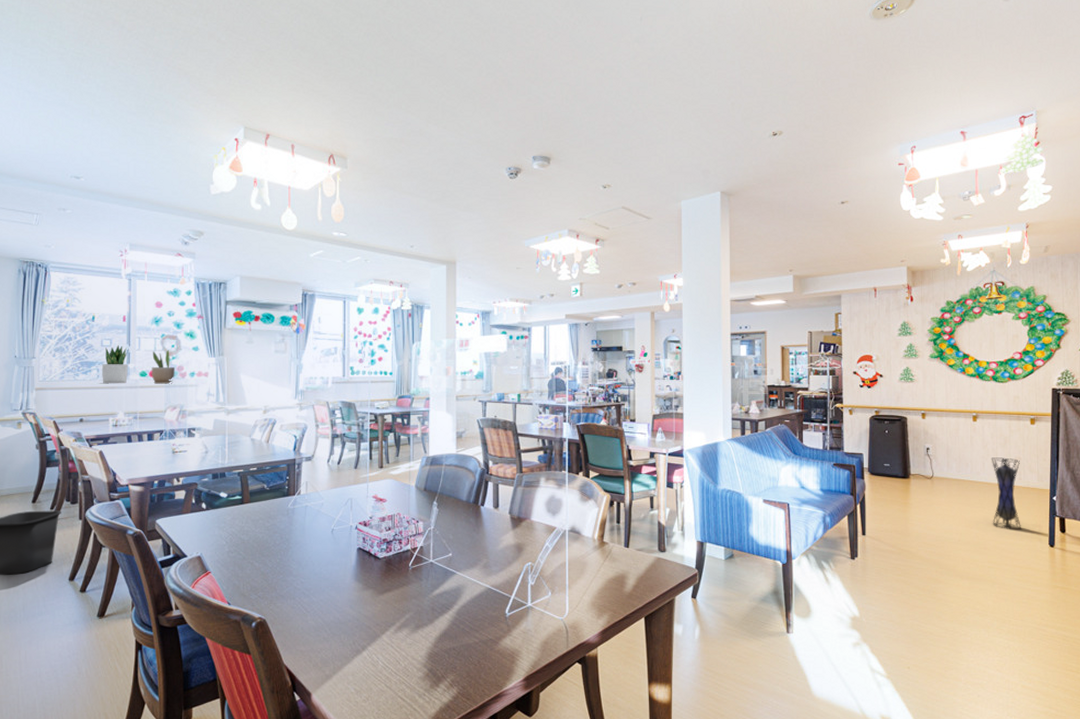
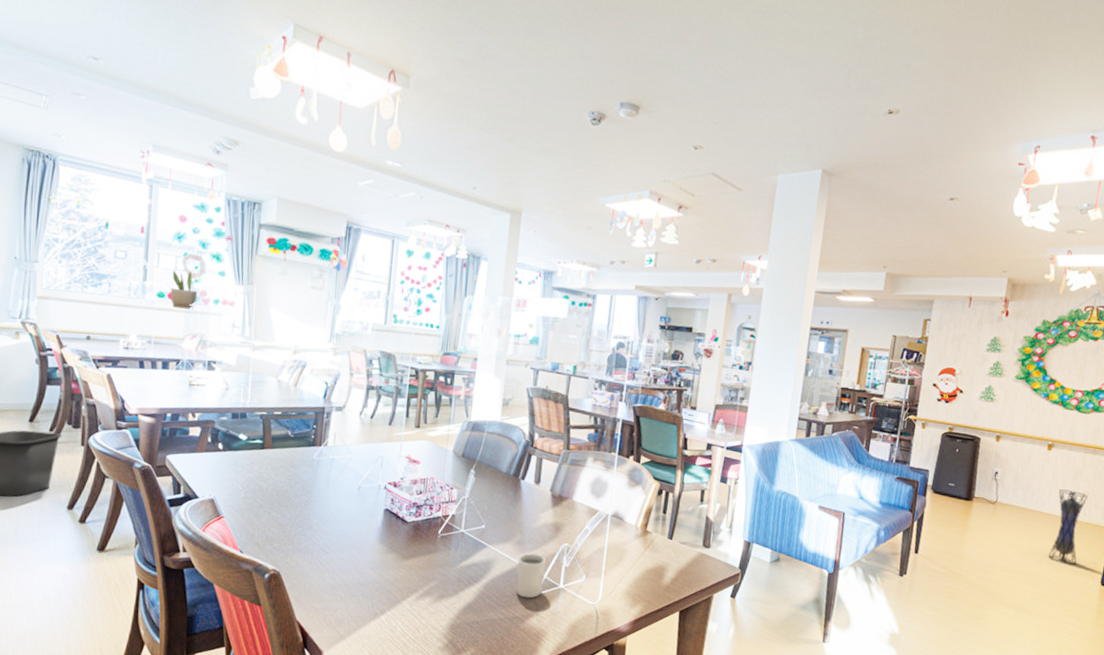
planter: present [102,345,128,384] -> none [114,259,145,304]
mug: none [485,576,513,620] -> present [515,553,546,599]

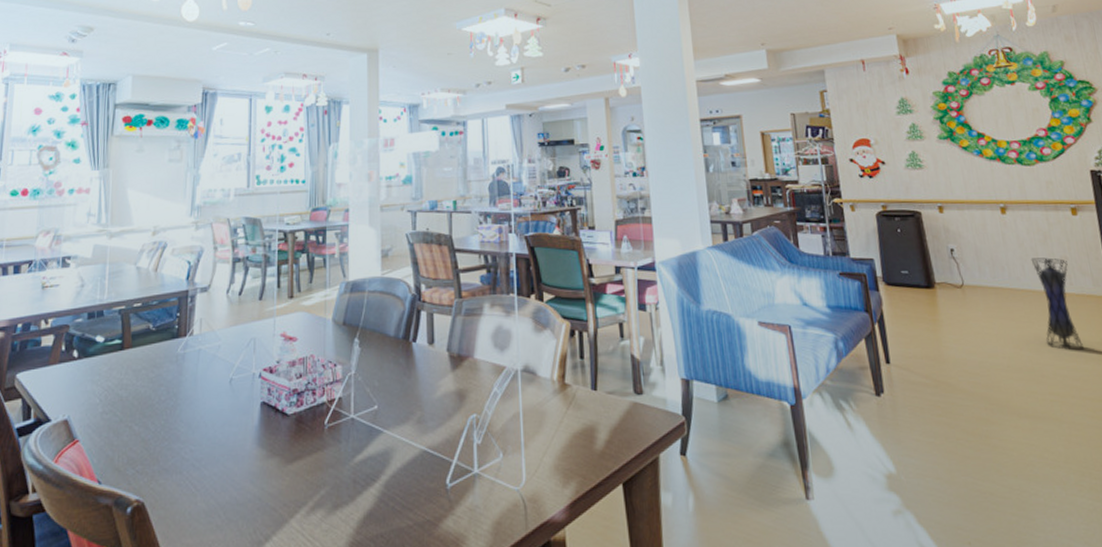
potted plant: present [170,270,198,310] -> none [23,163,52,205]
mug: present [515,553,546,599] -> none [420,433,455,493]

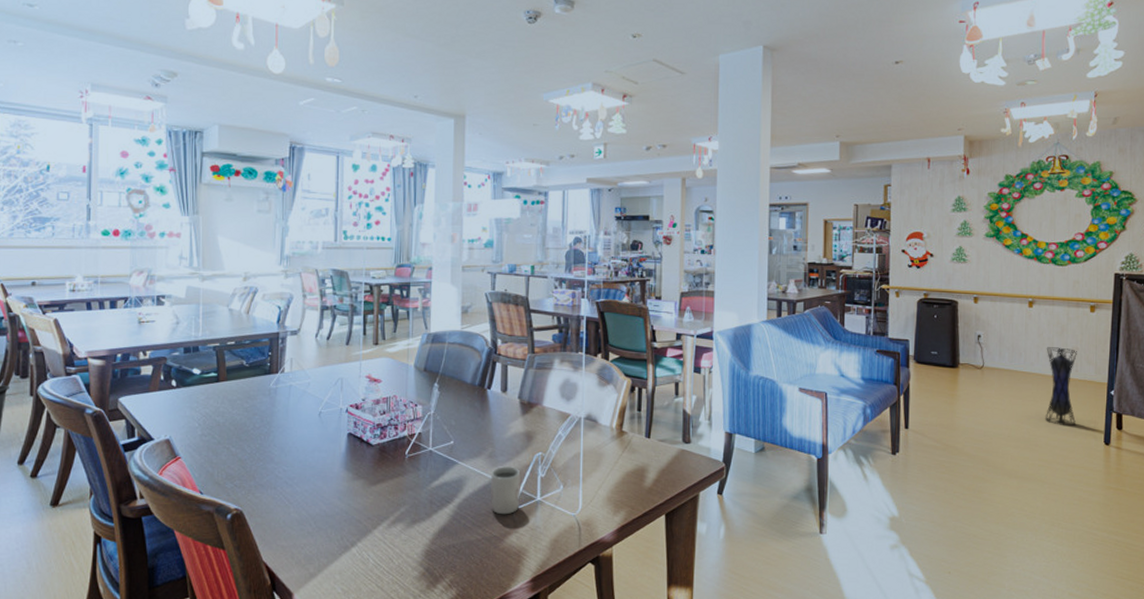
mug: none [420,433,455,493] -> present [490,466,521,515]

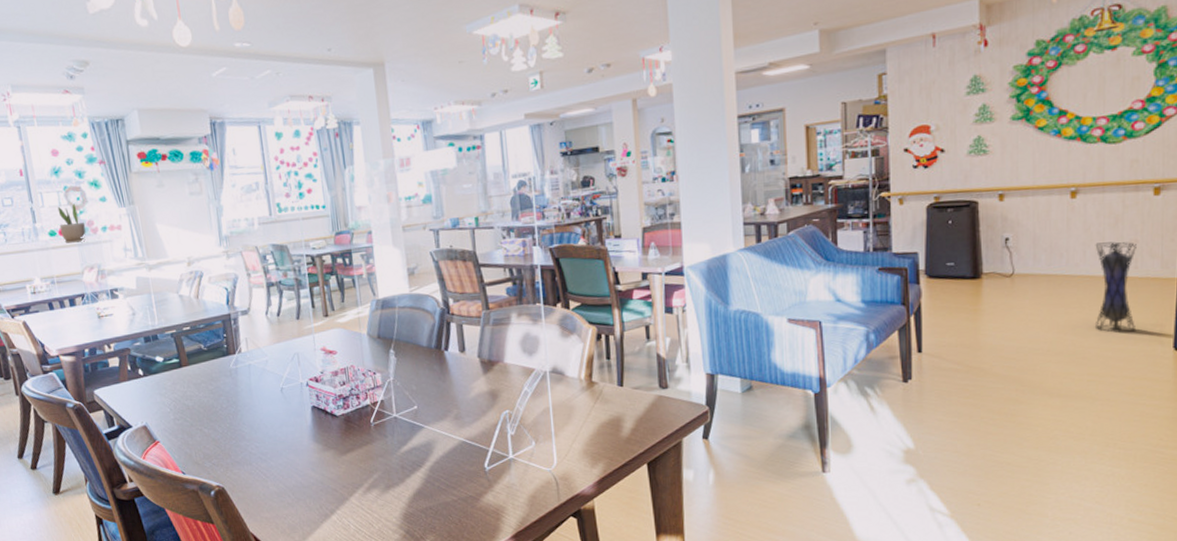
potted plant: none [115,206,143,245] -> present [57,203,86,243]
mug: present [490,466,521,515] -> none [459,426,492,475]

